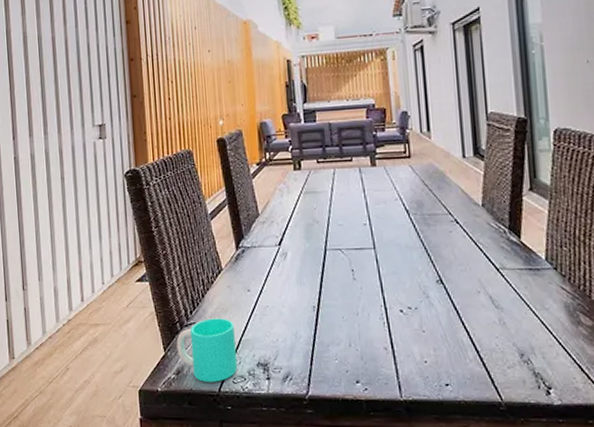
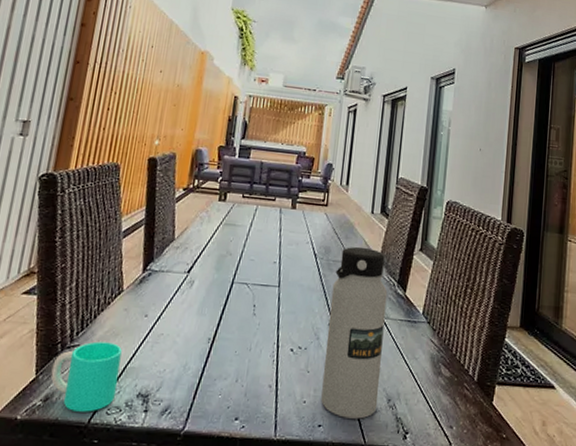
water bottle: none [433,195,509,376] -> present [321,246,388,419]

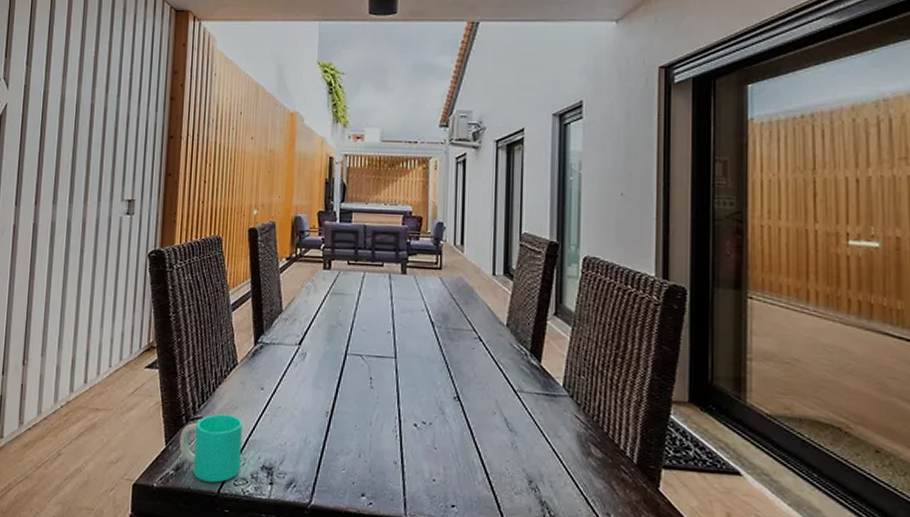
water bottle: present [321,246,388,419] -> none [452,312,519,501]

